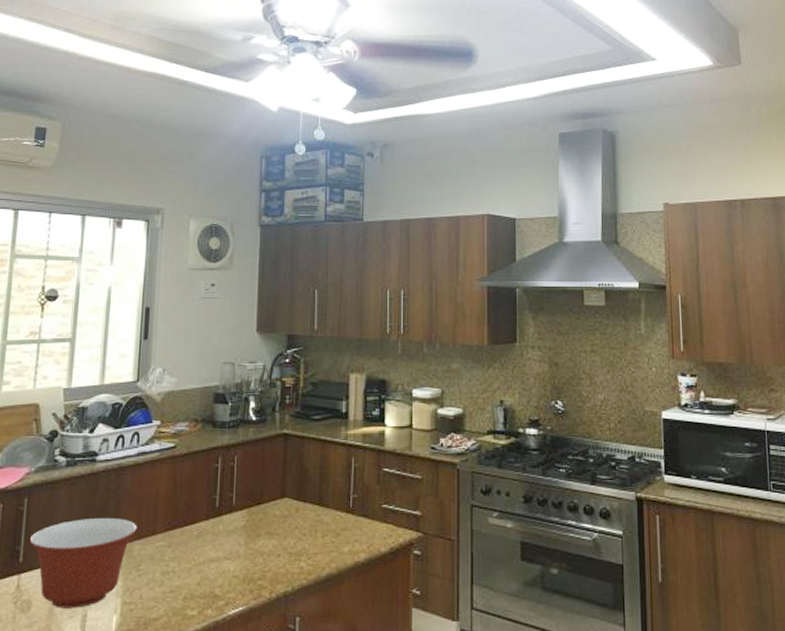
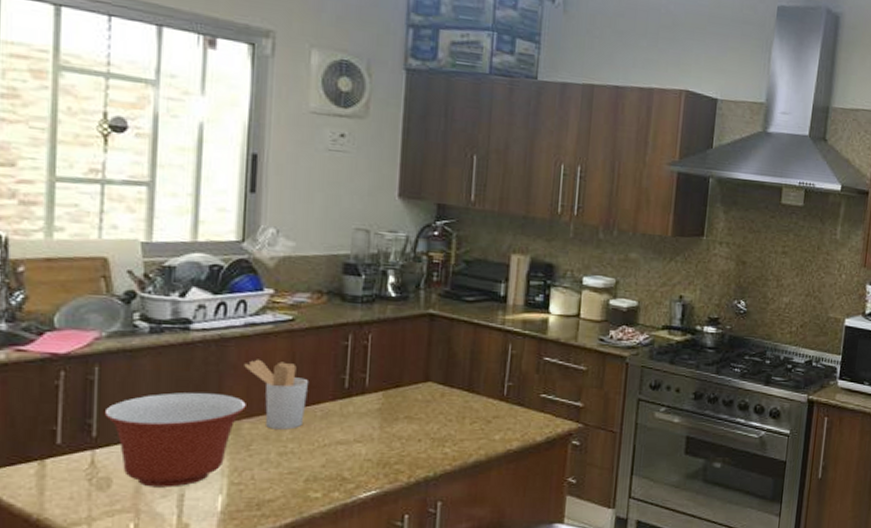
utensil holder: none [136,484,186,549] -> present [244,359,308,430]

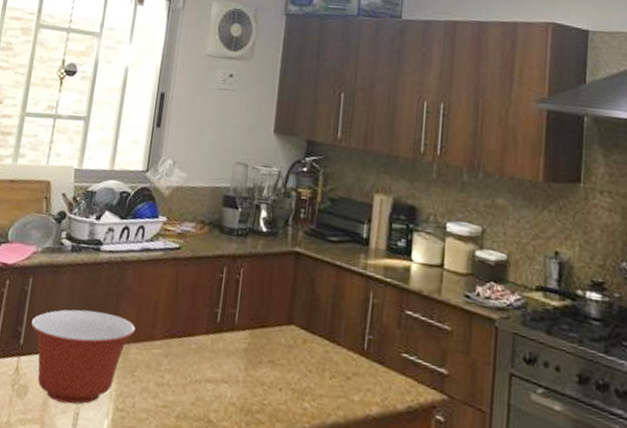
utensil holder: present [244,359,308,430] -> none [137,284,187,360]

